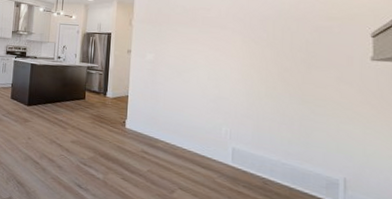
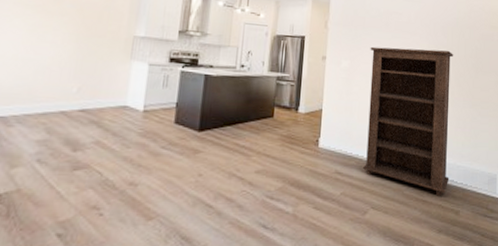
bookshelf: none [168,41,275,191] -> present [362,46,453,196]

